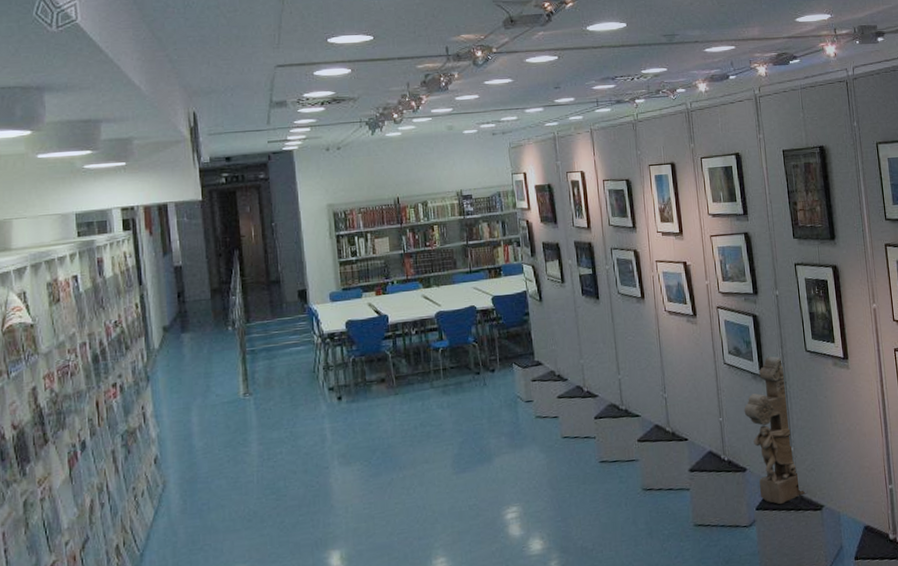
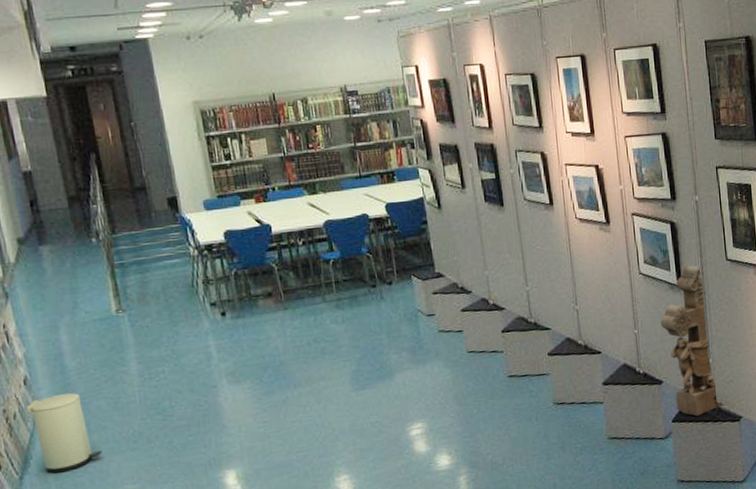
pedal bin: none [154,472,218,551] -> present [26,393,102,474]

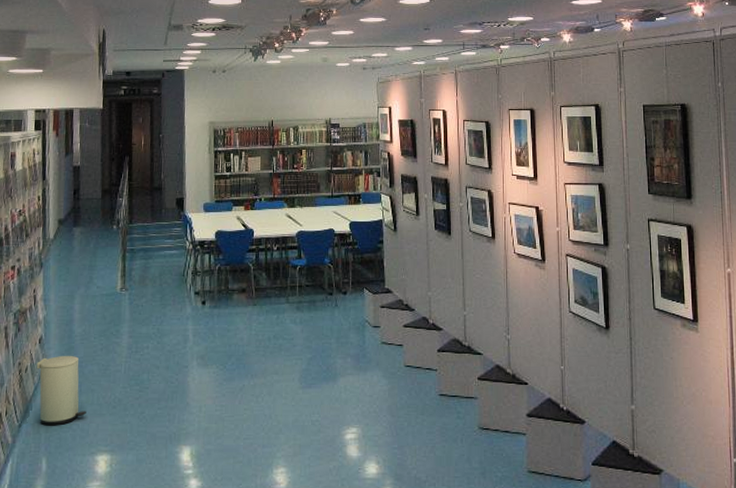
decorative sculpture: present [660,265,725,417] -> none [586,309,646,463]

